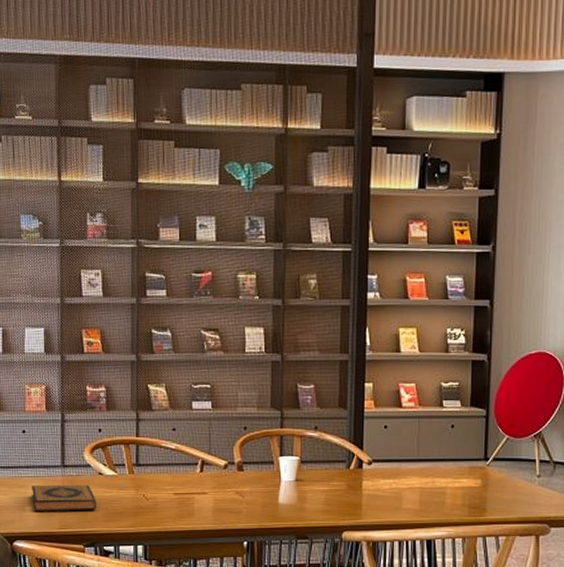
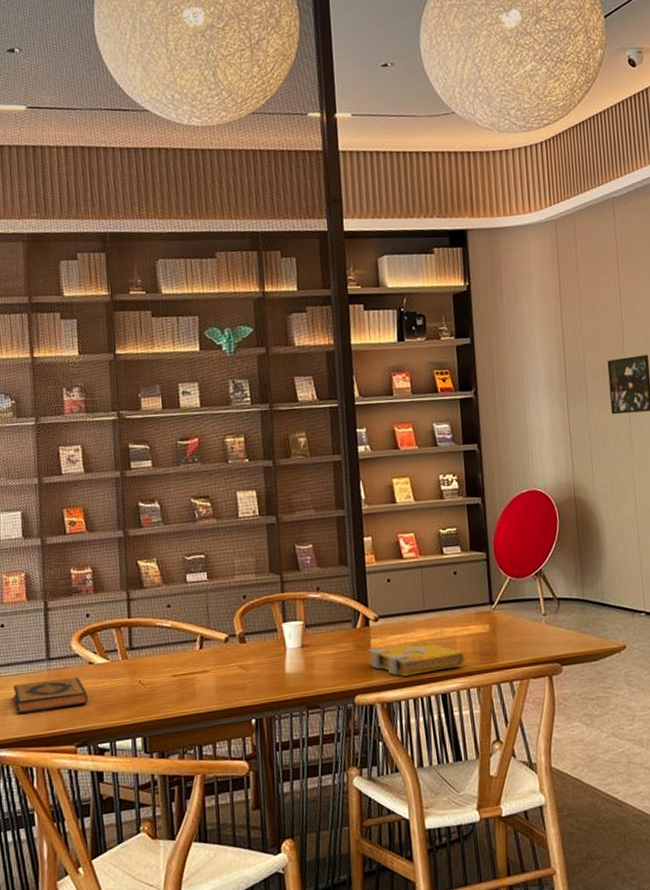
spell book: none [359,488,455,519] -> present [368,640,467,677]

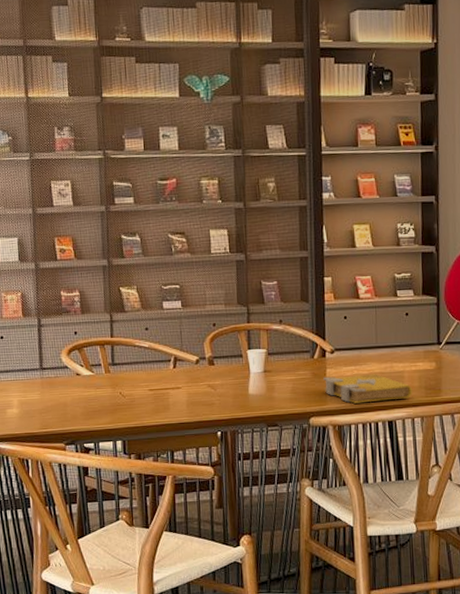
hardback book: present [13,676,88,715] -> none [11,385,76,415]

